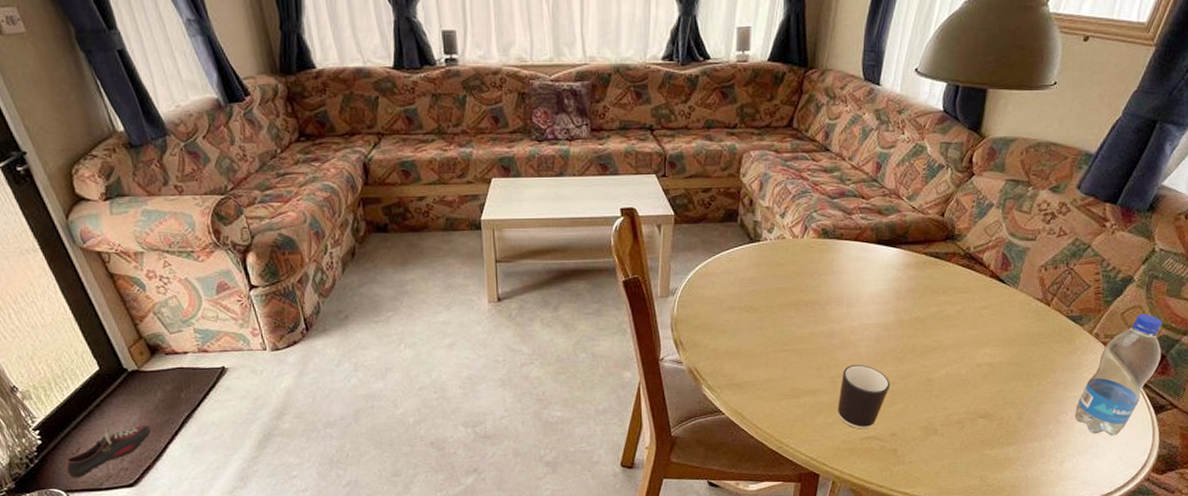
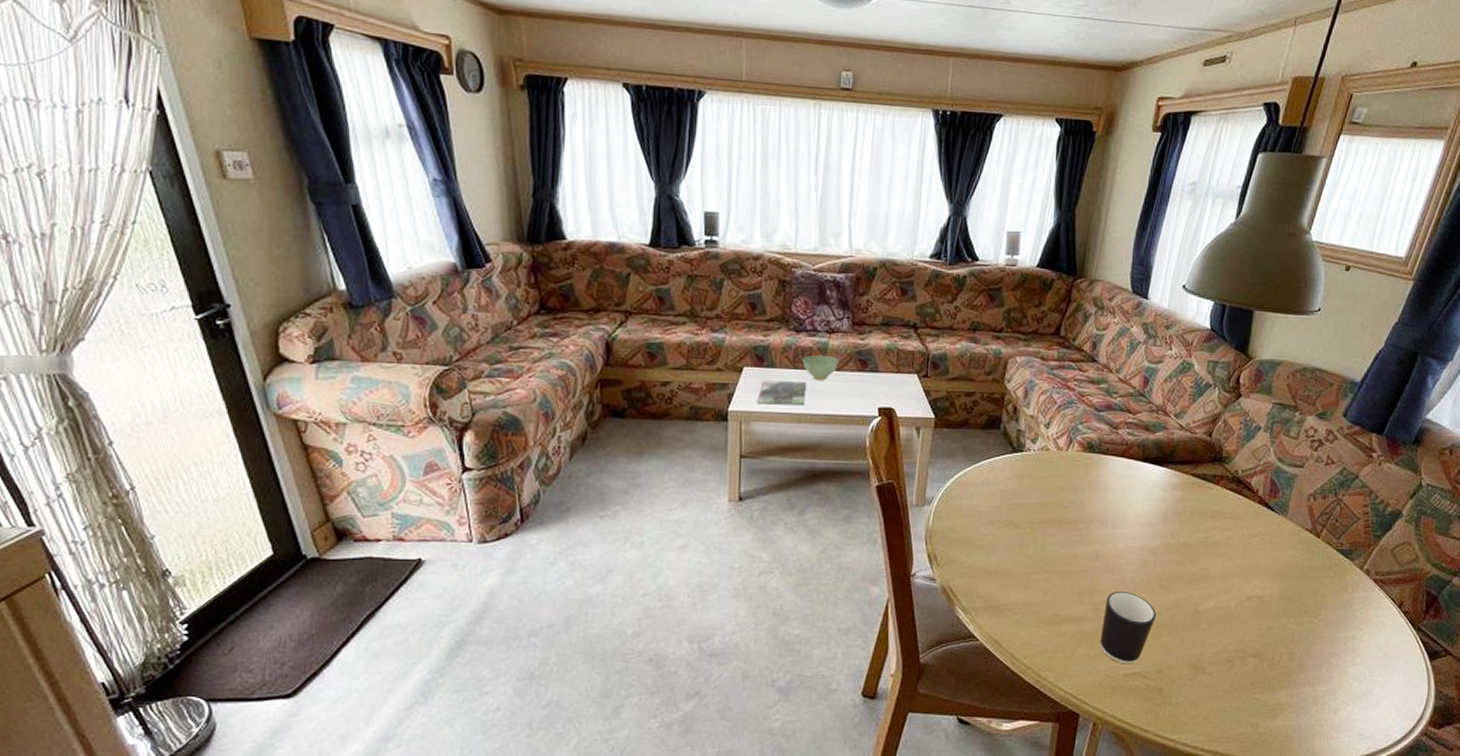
shoe: present [65,425,152,478] -> none [211,623,324,684]
magazine: none [506,189,551,212] -> present [756,380,806,406]
bowl: none [546,162,580,186] -> present [802,354,839,380]
bottle: present [1074,313,1163,436] -> none [1347,551,1433,683]

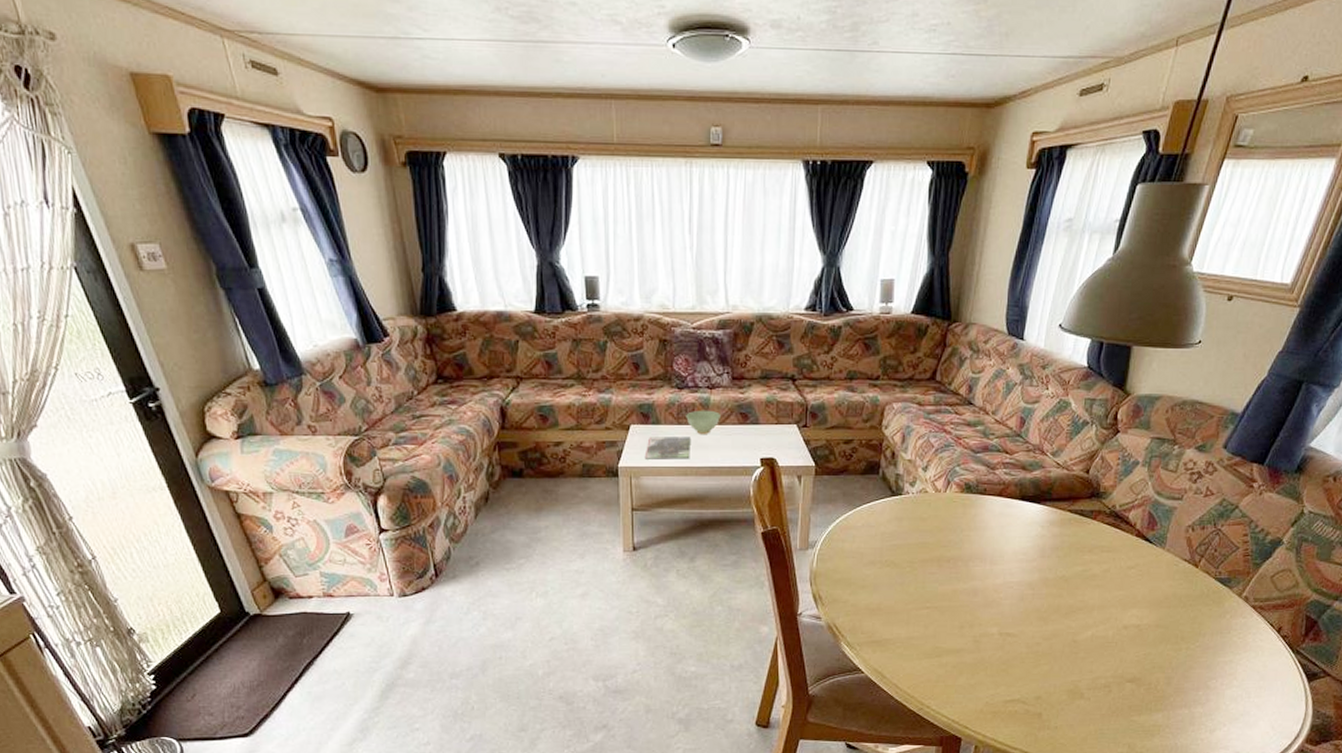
mug: present [1099,590,1157,665] -> none [980,623,1035,692]

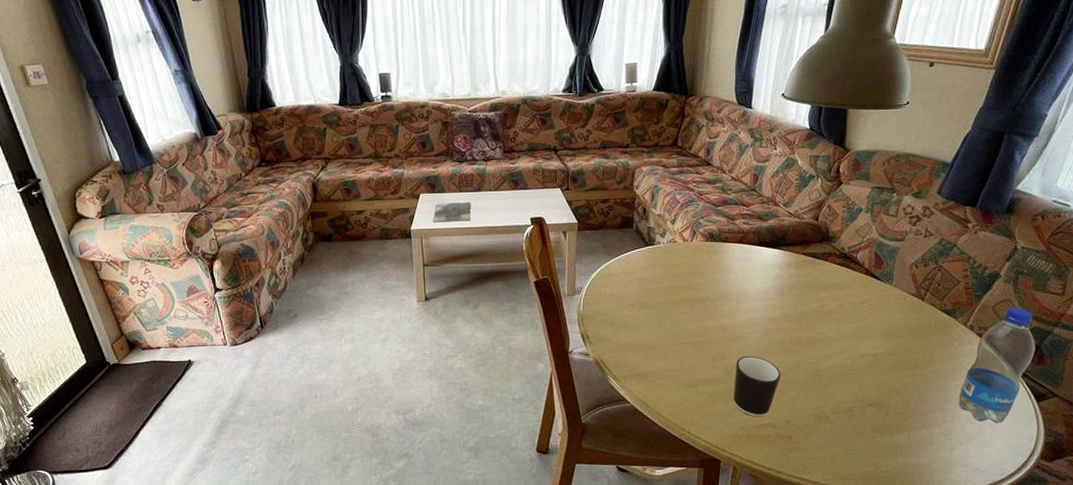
bowl: present [686,410,720,434] -> none [466,179,495,199]
mug: none [980,623,1035,692] -> present [733,355,781,417]
bottle: none [1224,577,1313,704] -> present [958,307,1035,424]

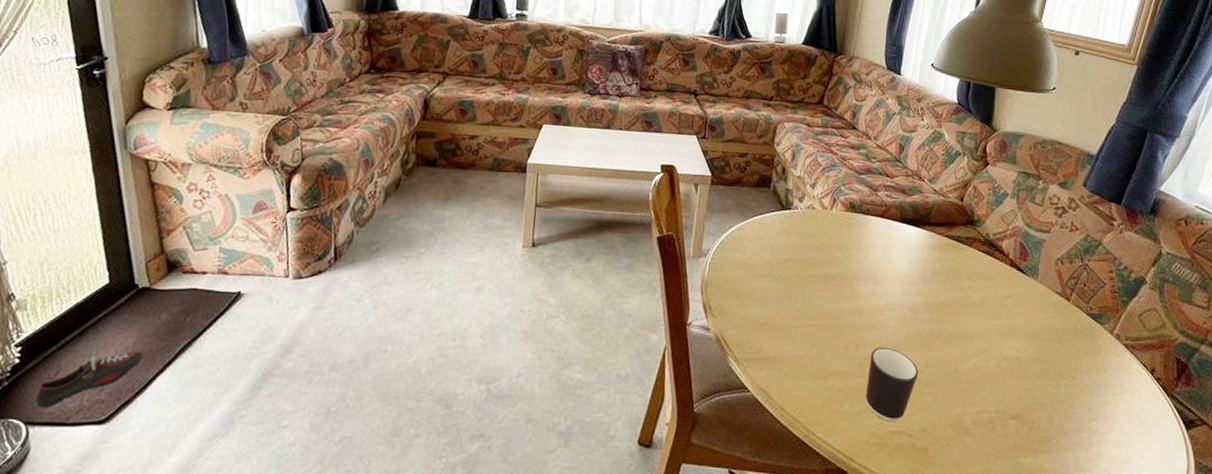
shoe: none [51,412,127,461] -> present [34,350,144,408]
magazine: present [432,202,471,222] -> none [552,137,597,161]
bottle: present [958,307,1035,424] -> none [1105,317,1183,452]

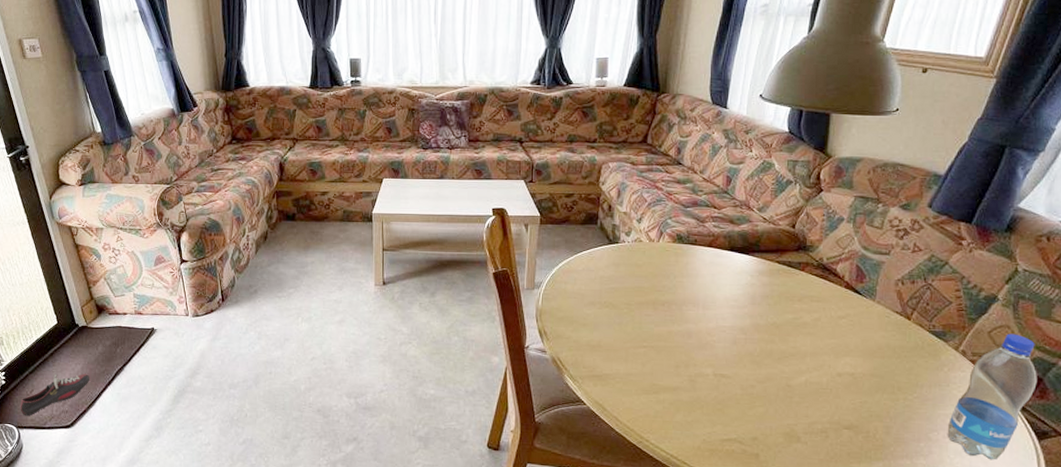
mug: present [865,346,919,422] -> none [696,364,750,431]
bottle: none [1105,317,1183,452] -> present [947,333,1037,460]

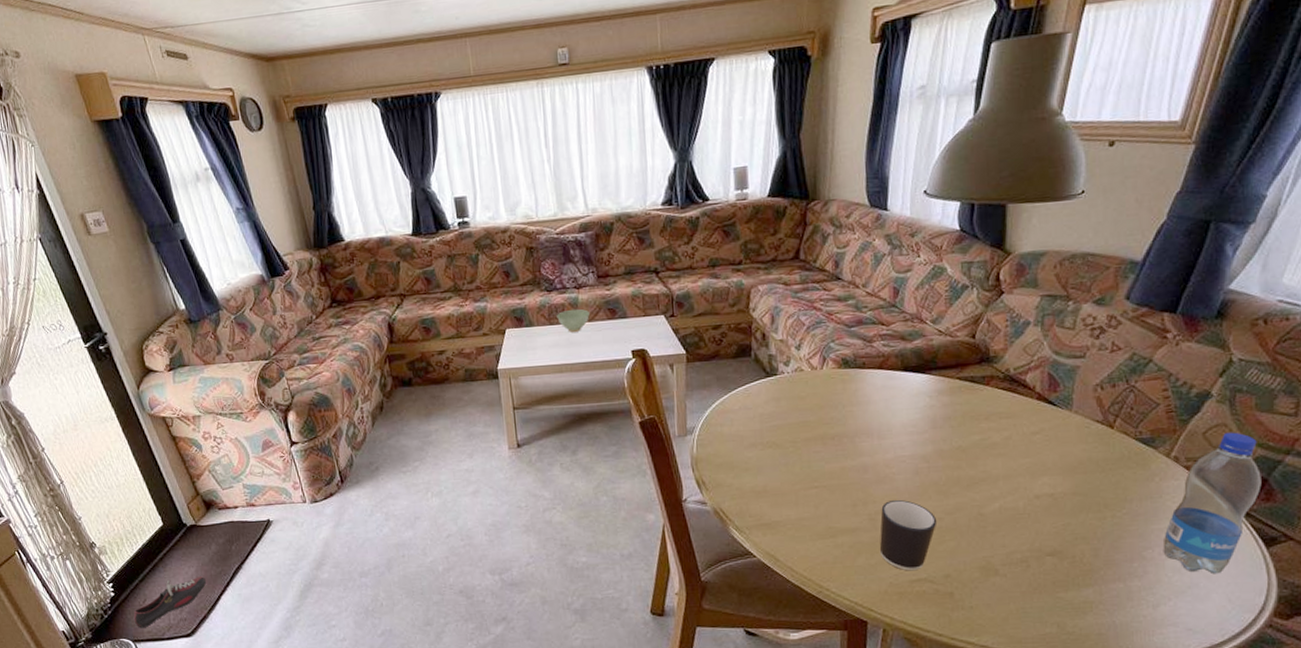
bowl: none [429,166,458,187] -> present [557,308,590,332]
mug: none [696,364,750,431] -> present [879,499,938,571]

